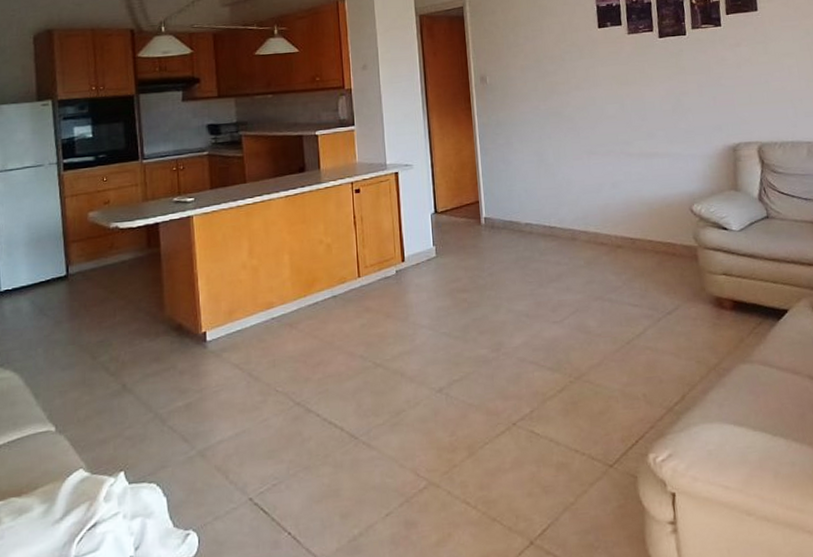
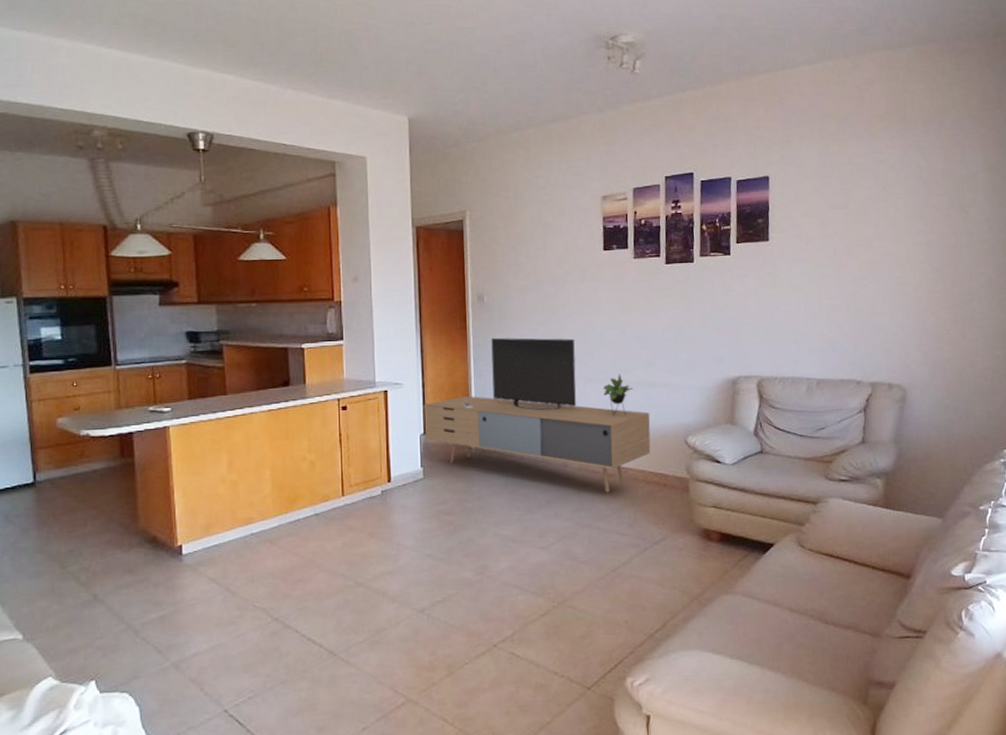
media console: none [433,113,658,264] -> present [424,337,651,493]

